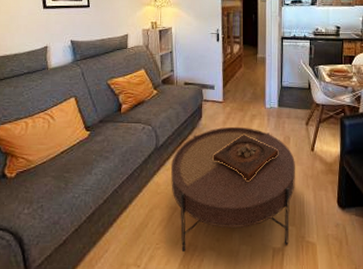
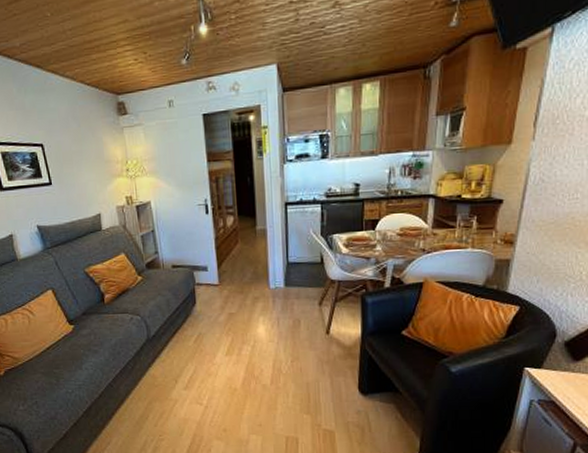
coffee table: present [170,126,295,251] -> none [166,311,309,442]
wooden tray: present [213,135,279,182] -> none [212,320,288,370]

